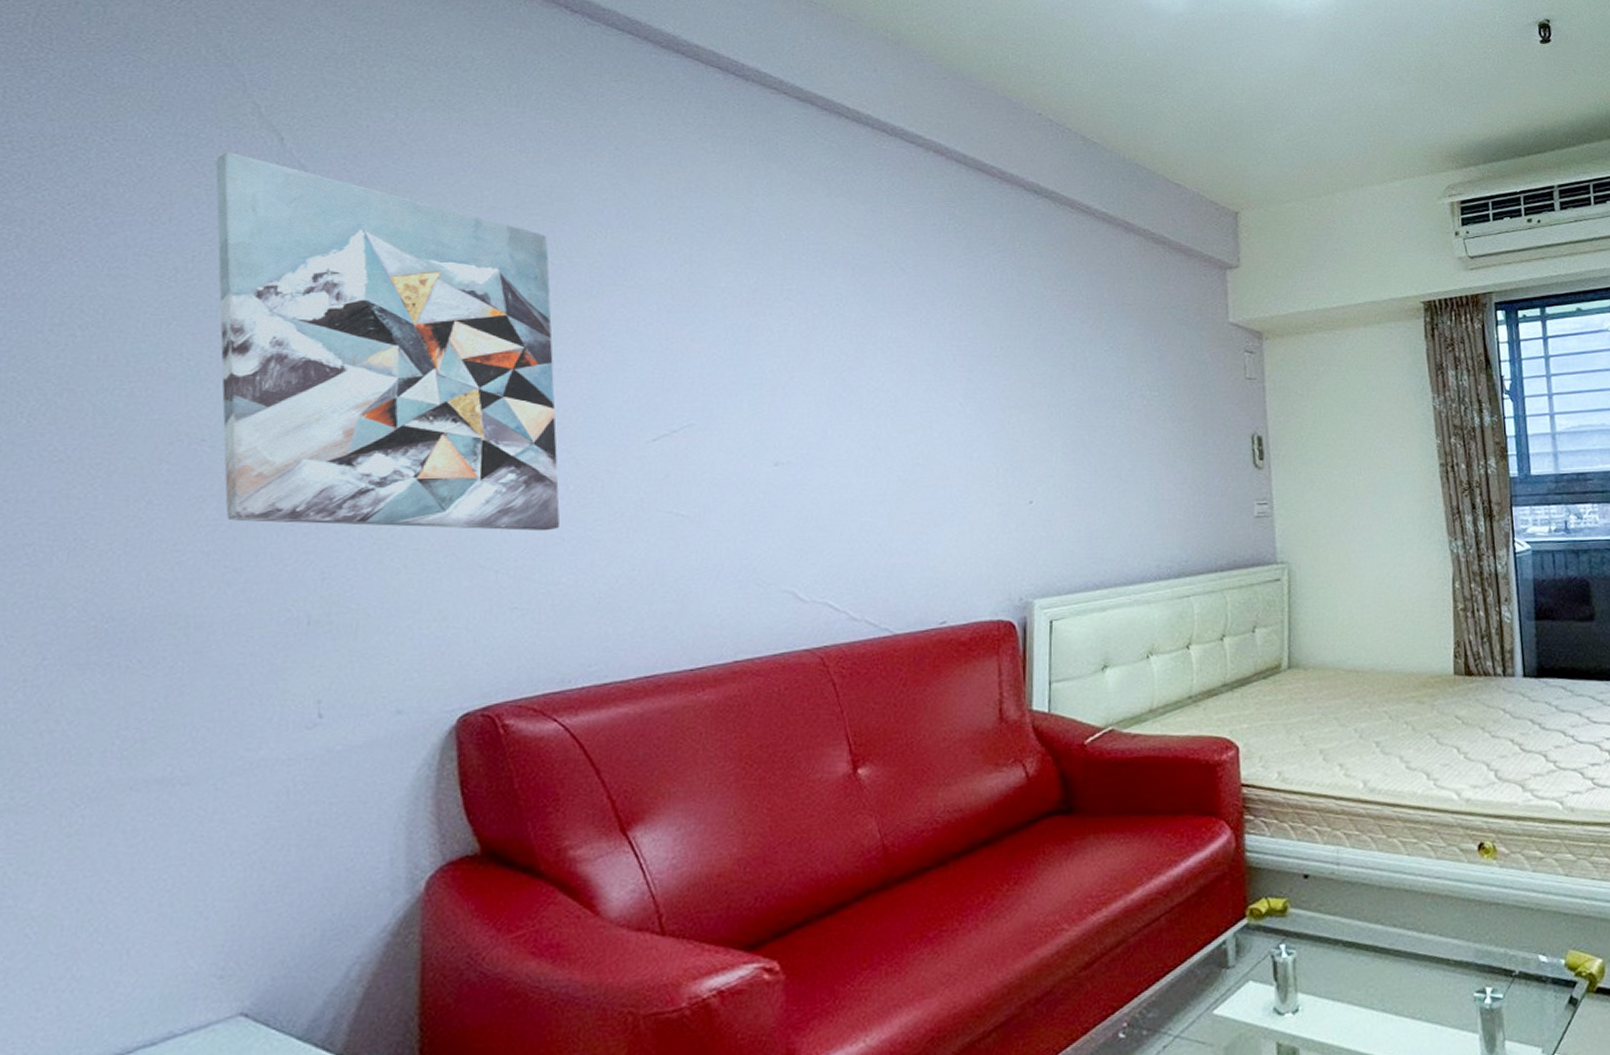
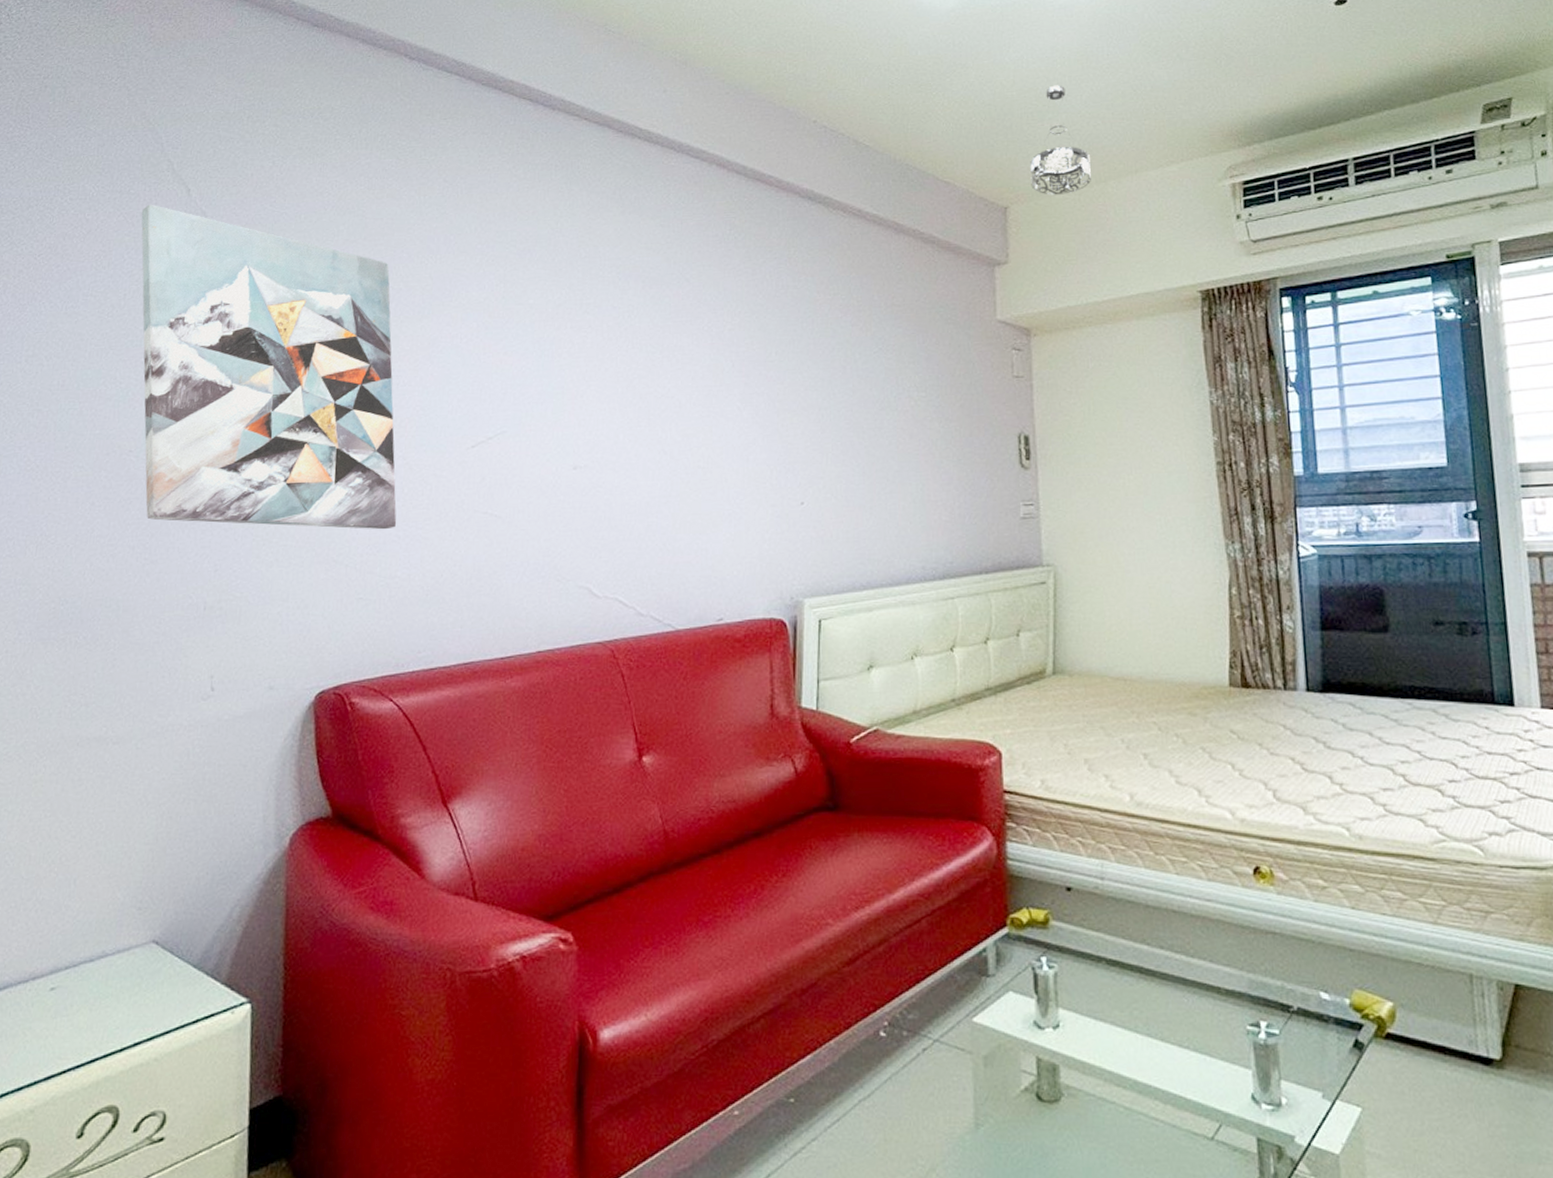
pendant light: none [1260,96,1319,203] -> present [1030,85,1091,195]

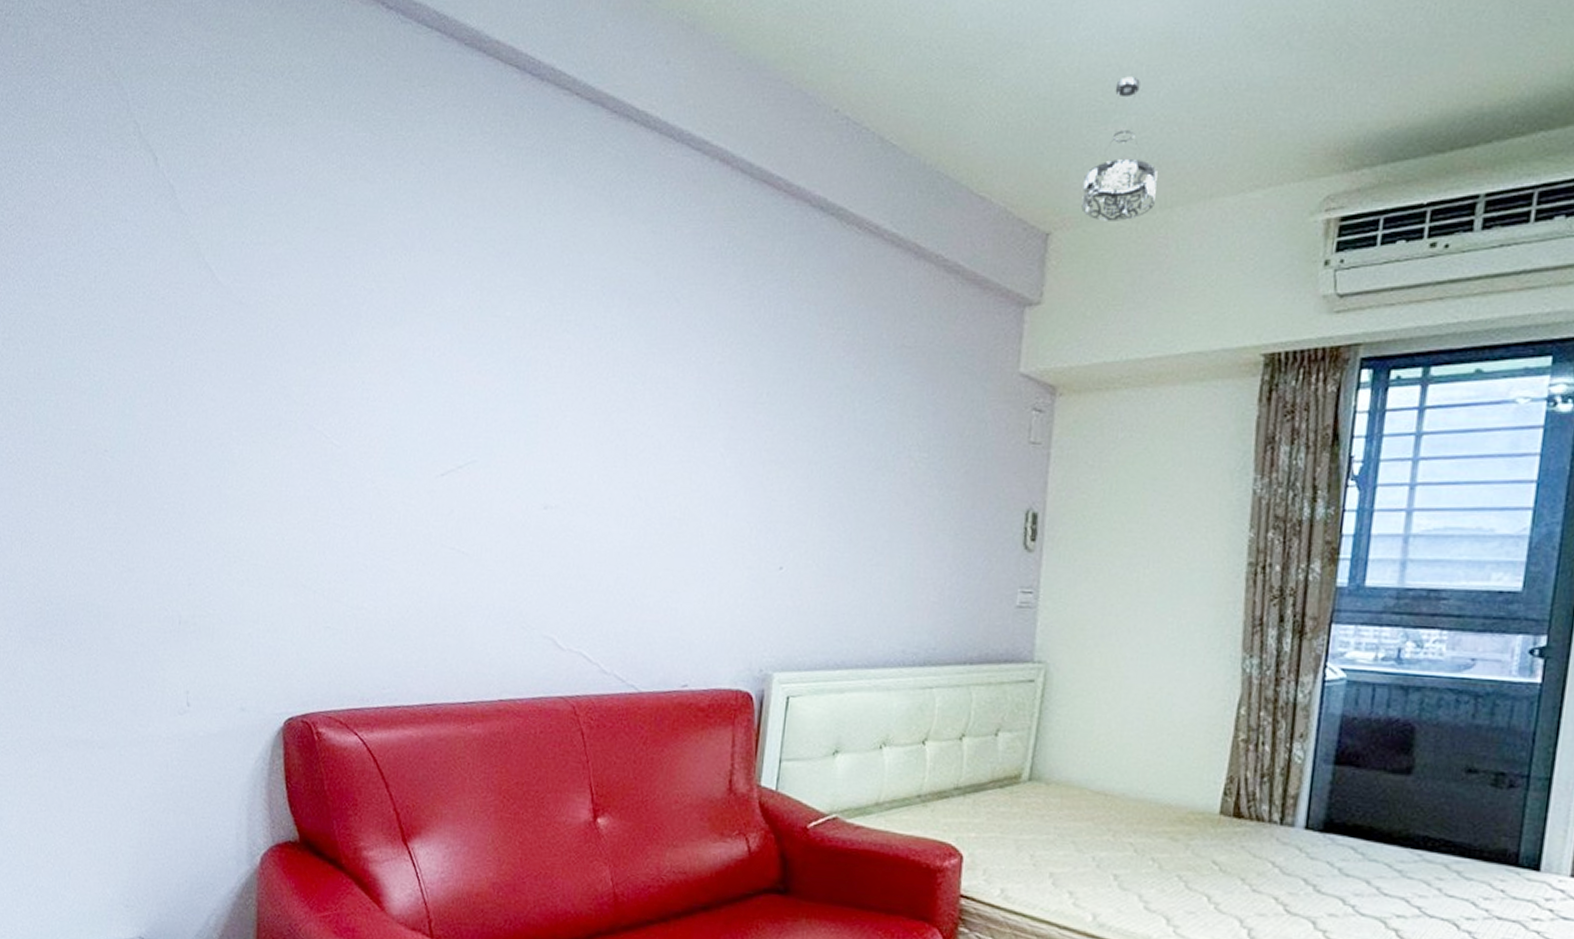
wall art: present [141,204,397,530] -> none [109,173,365,557]

